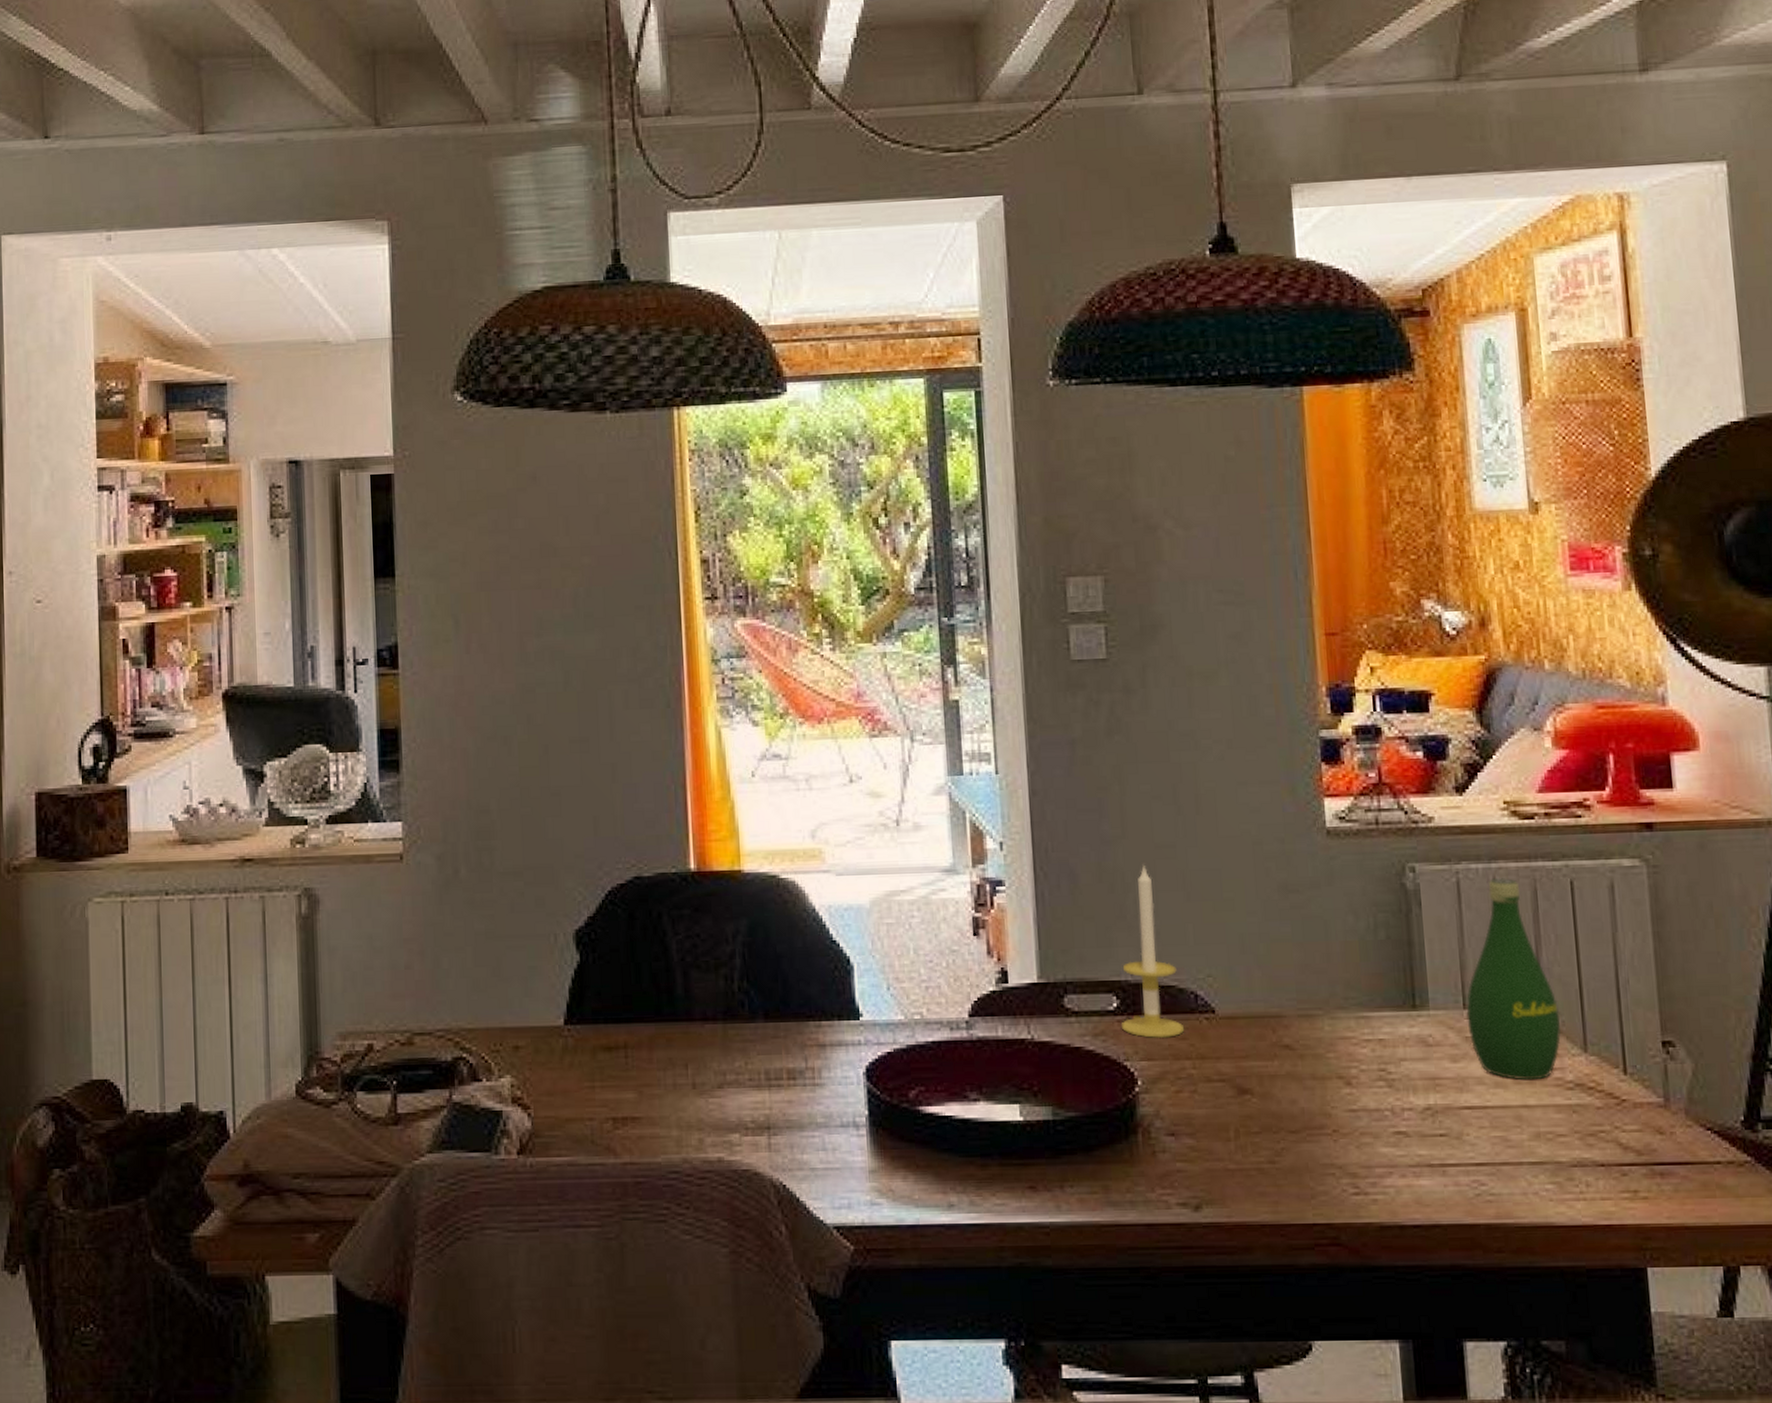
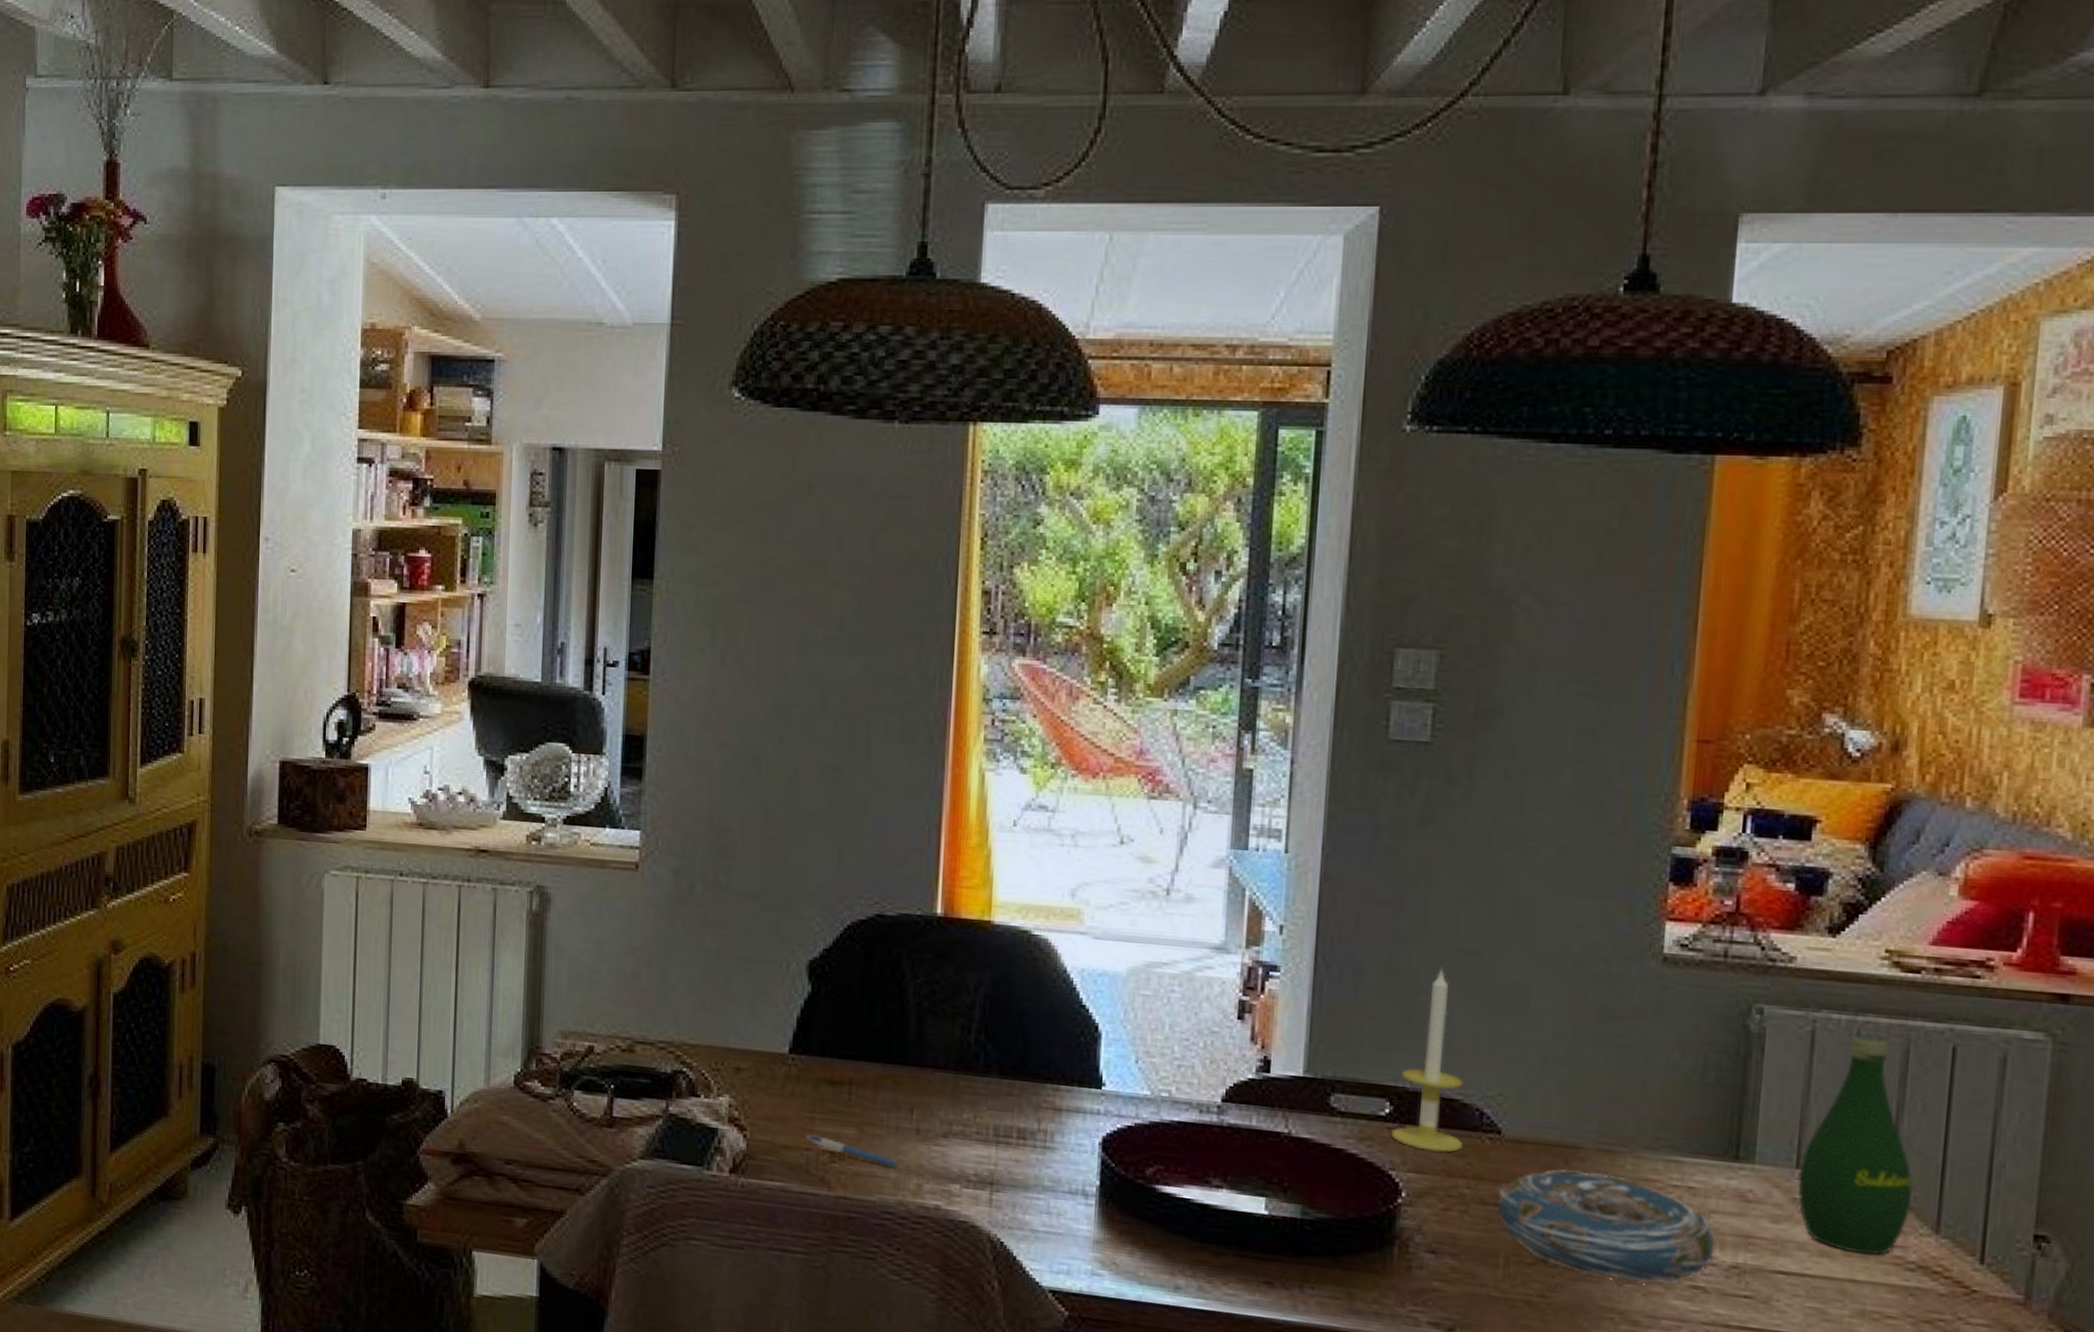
pen: none [588,1103,682,1126] -> present [806,1134,901,1168]
decorative bowl: none [1221,1038,1410,1137] -> present [1497,1169,1716,1284]

